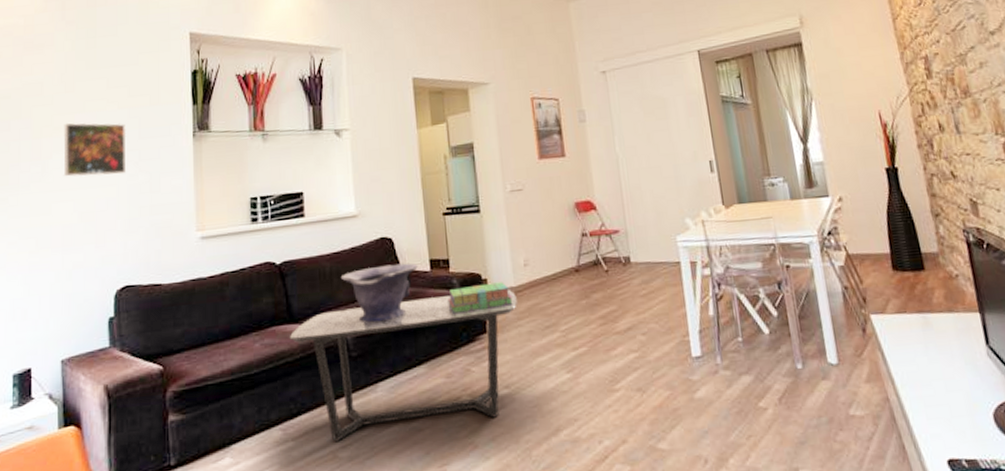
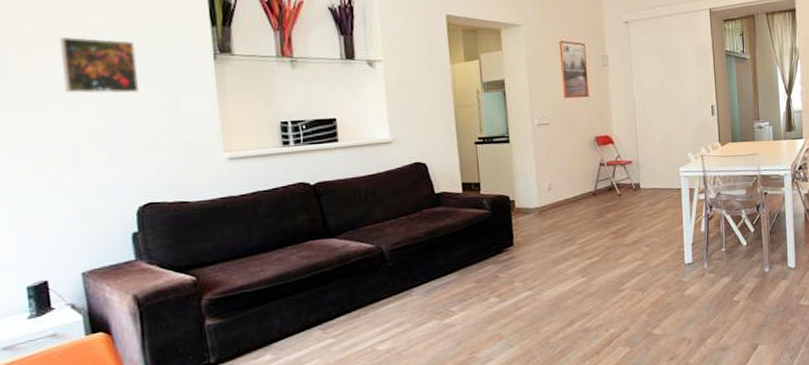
coffee table: present [290,289,517,442] -> none [327,209,541,338]
decorative bowl: present [340,263,418,323] -> none [376,185,451,238]
stack of books: present [447,282,513,315] -> none [478,203,537,231]

